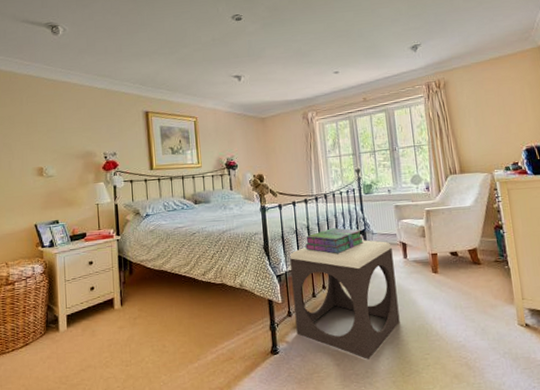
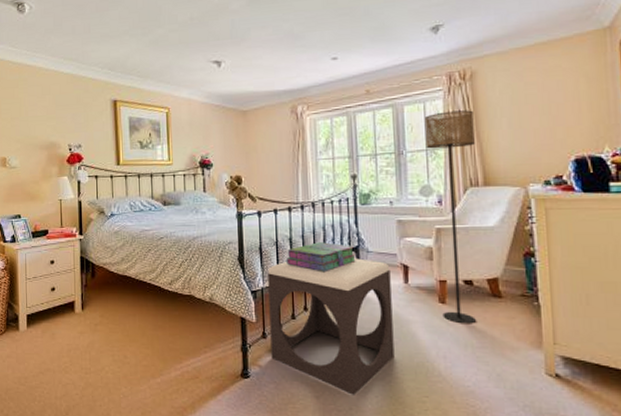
floor lamp: none [410,112,462,289] -> present [424,110,476,324]

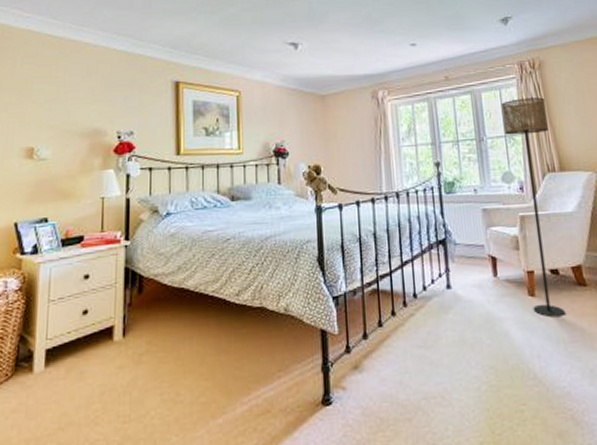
footstool: present [268,258,395,395] -> none [351,252,489,412]
stack of books: present [286,242,356,273] -> none [371,236,444,270]

